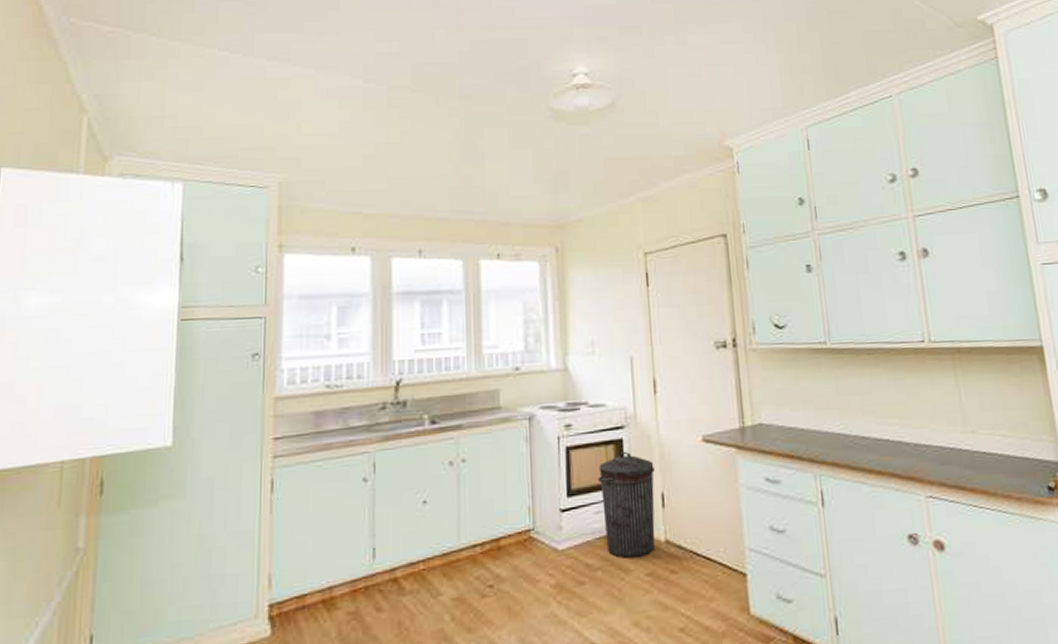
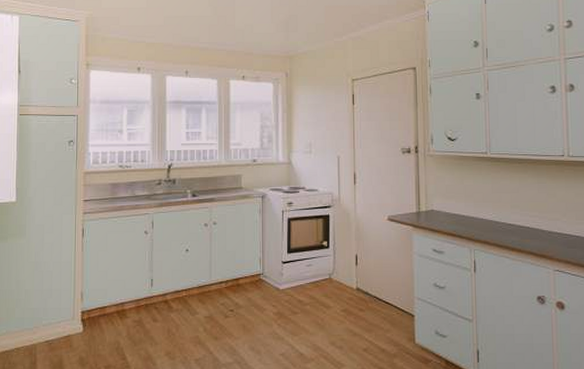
trash can: present [598,451,655,558] -> none [310,223,351,298]

